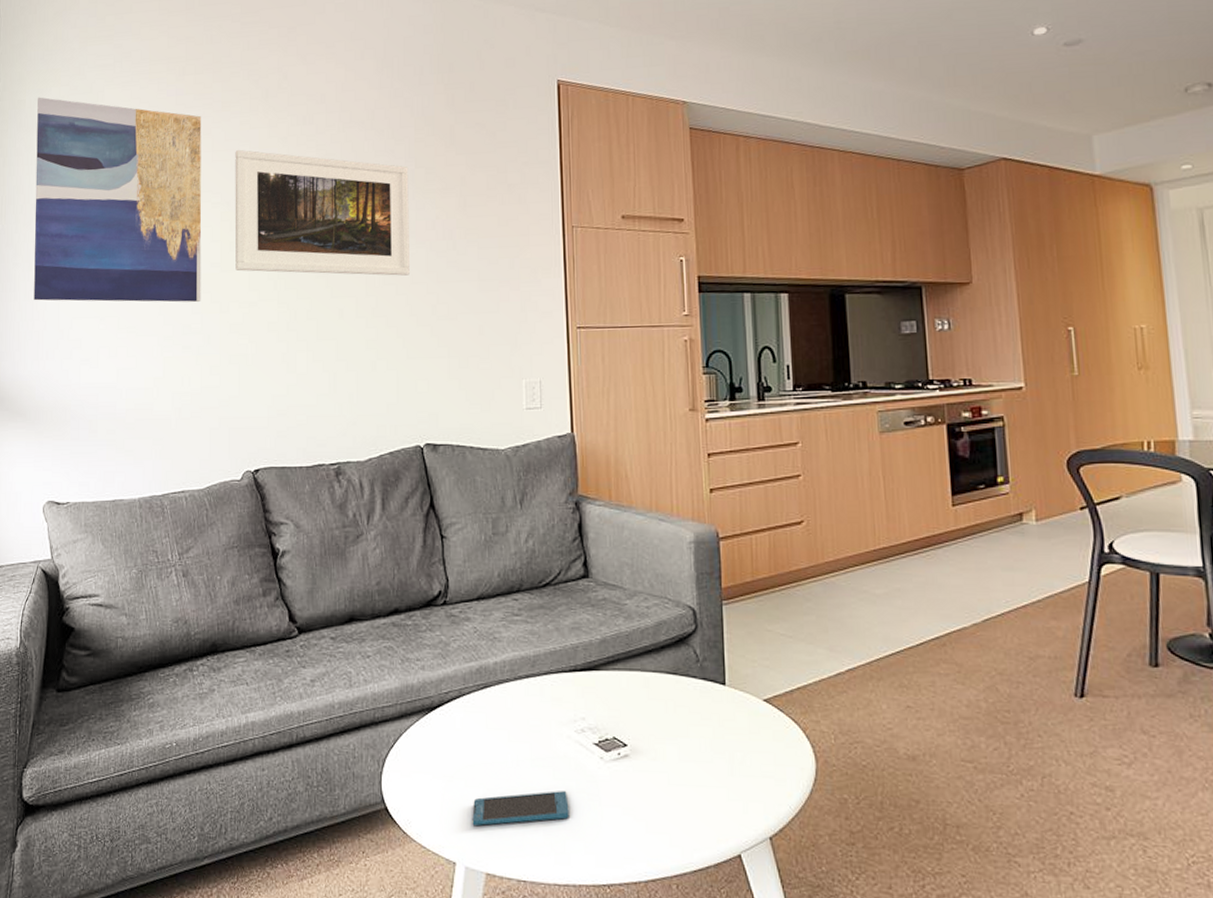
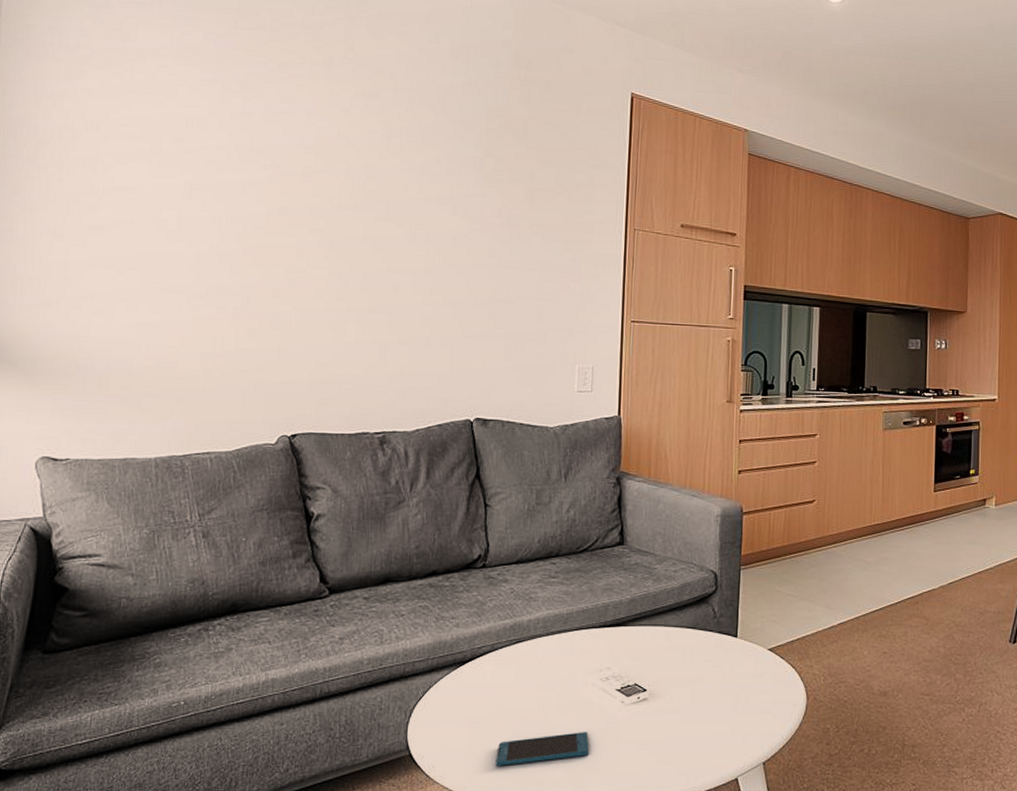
wall art: present [34,97,202,302] -> none [35,24,254,263]
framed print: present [235,149,410,276] -> none [283,113,478,258]

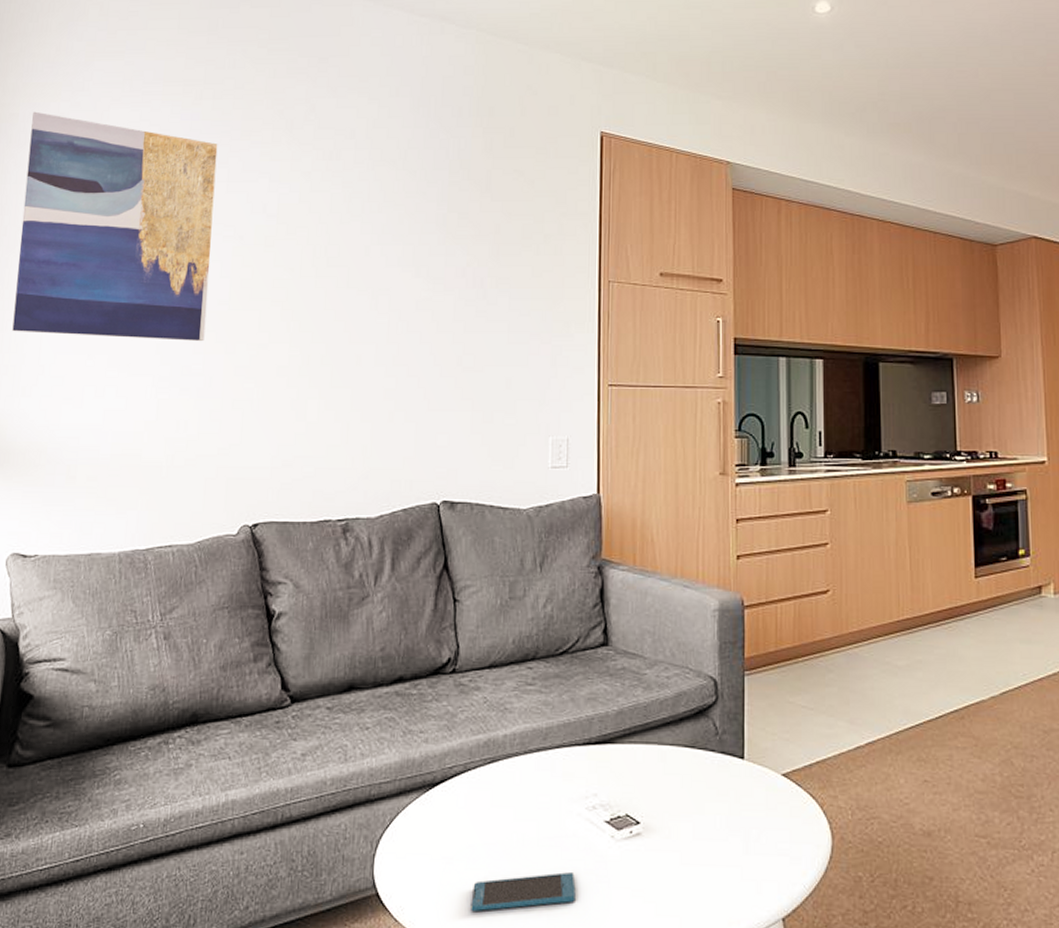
wall art: none [35,24,254,263] -> present [12,111,218,341]

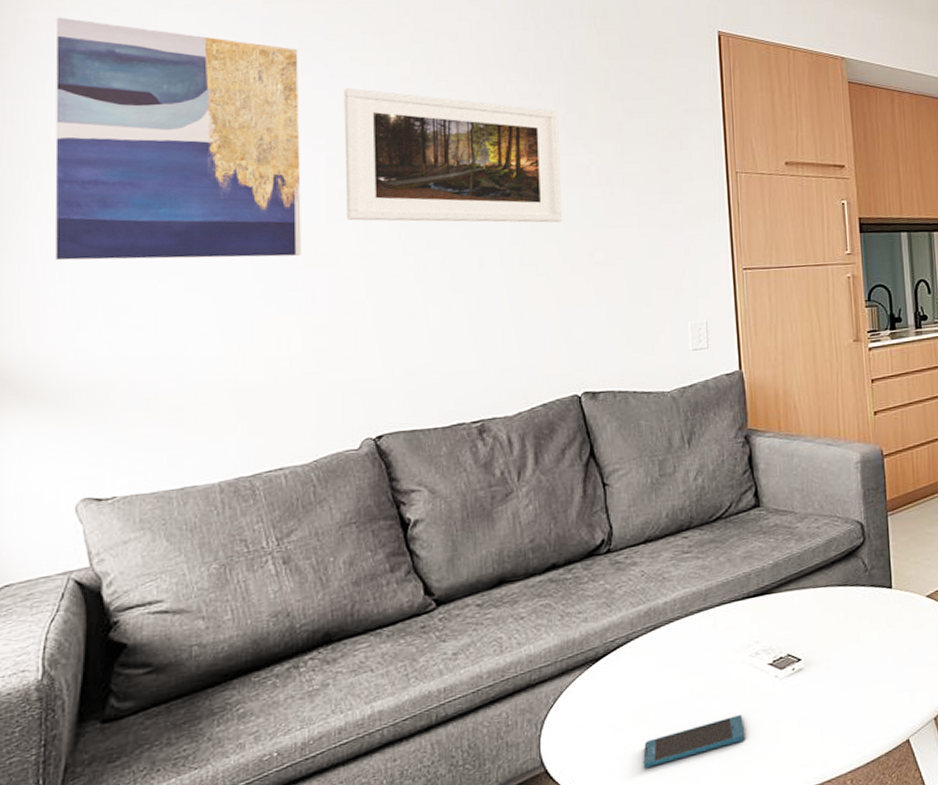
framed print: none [245,181,440,323] -> present [344,87,562,223]

